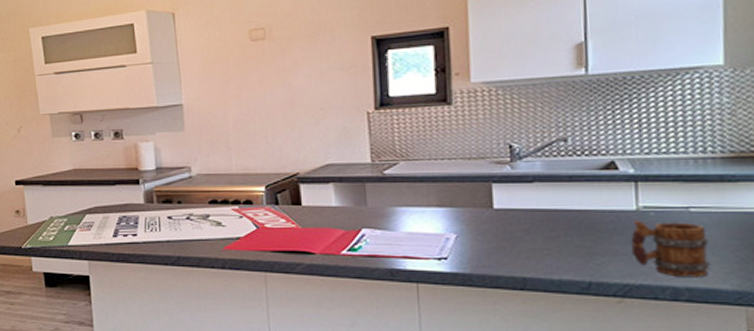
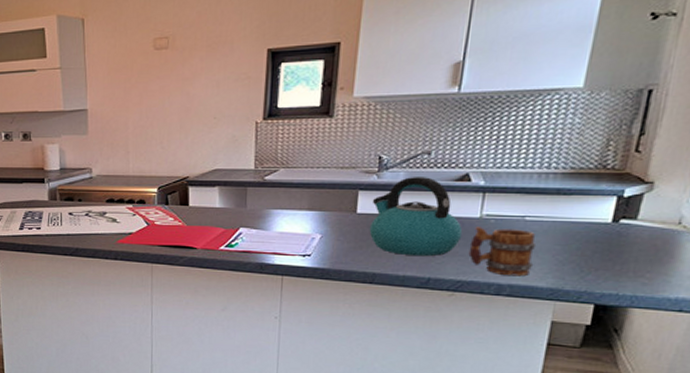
kettle: none [509,166,620,257] -> present [369,177,463,257]

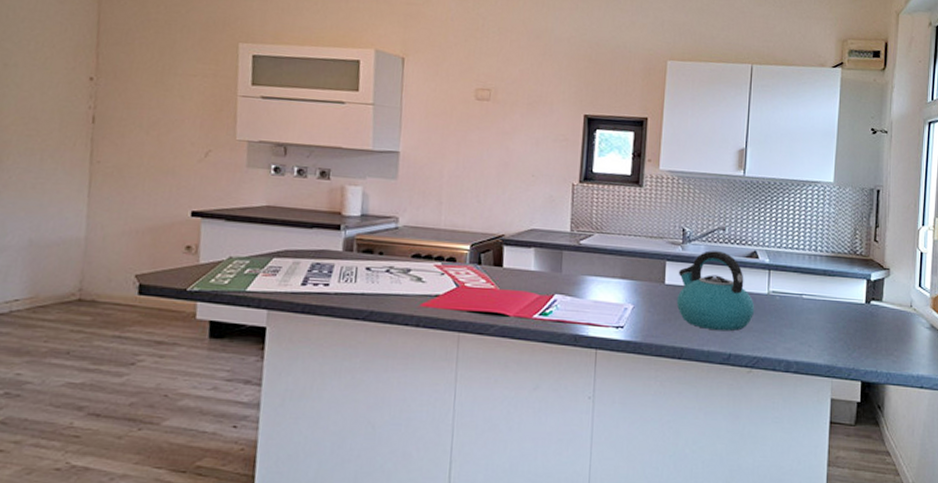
mug: present [468,227,537,277] -> none [761,303,813,353]

